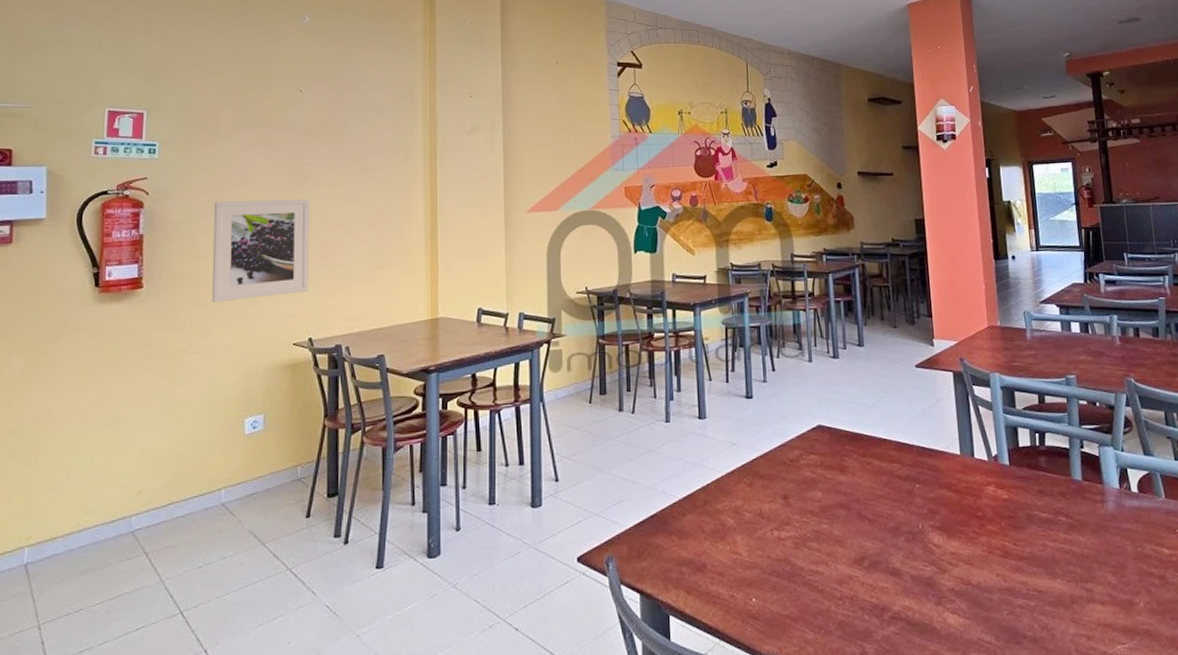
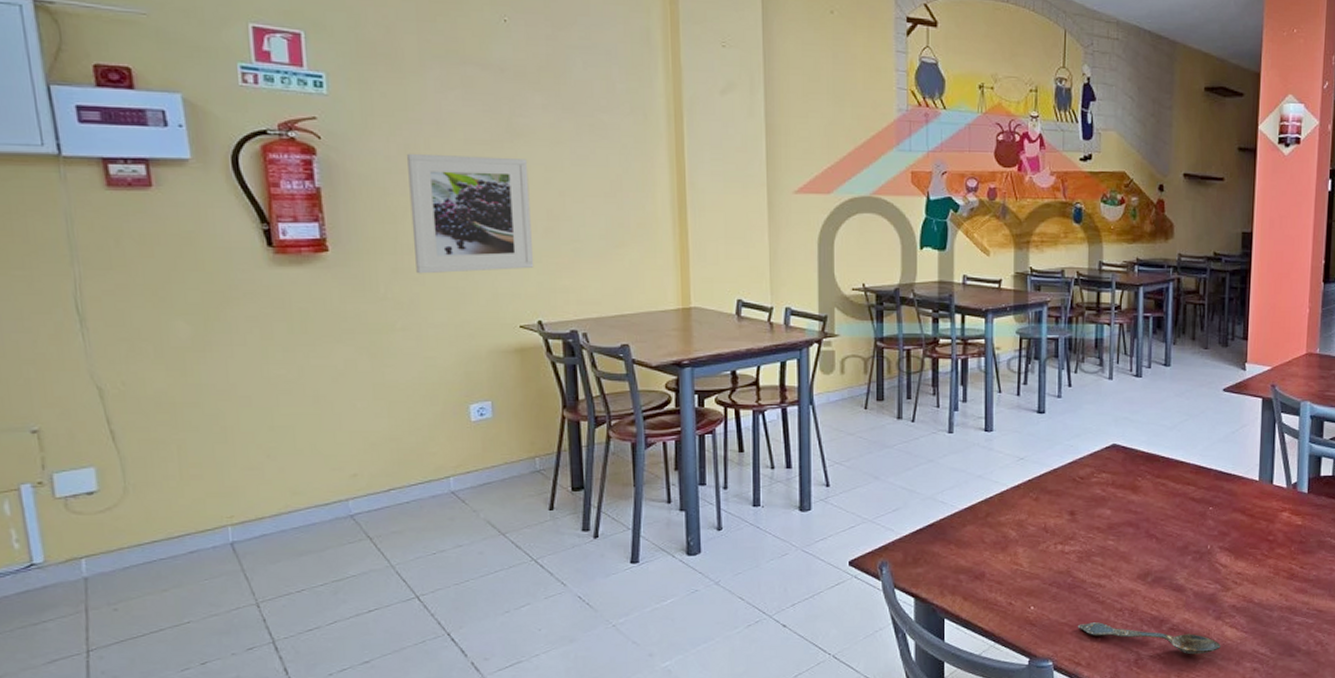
spoon: none [799,613,945,646] -> present [1077,622,1221,655]

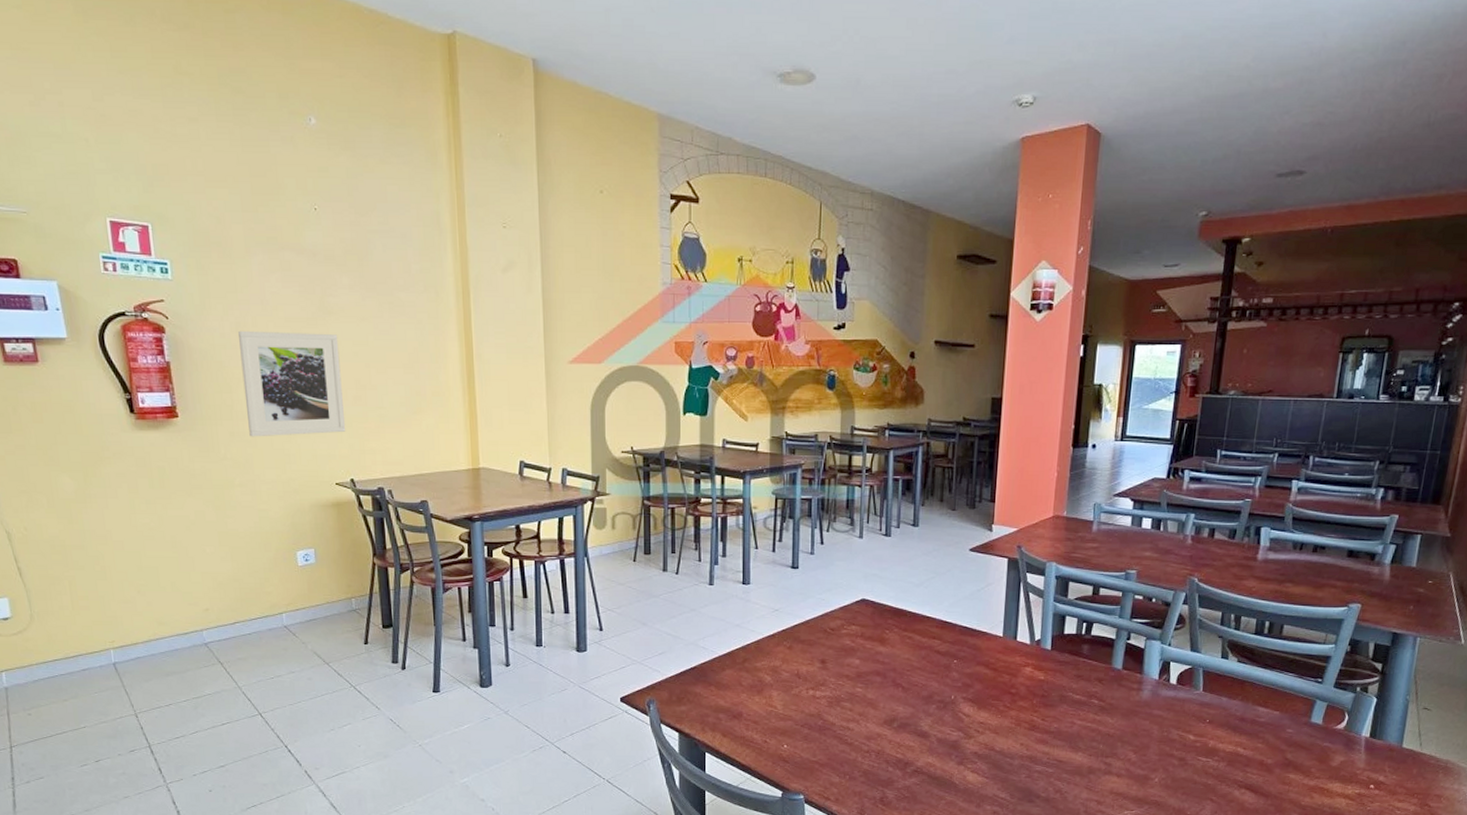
spoon: present [1077,622,1221,655] -> none [827,762,962,796]

